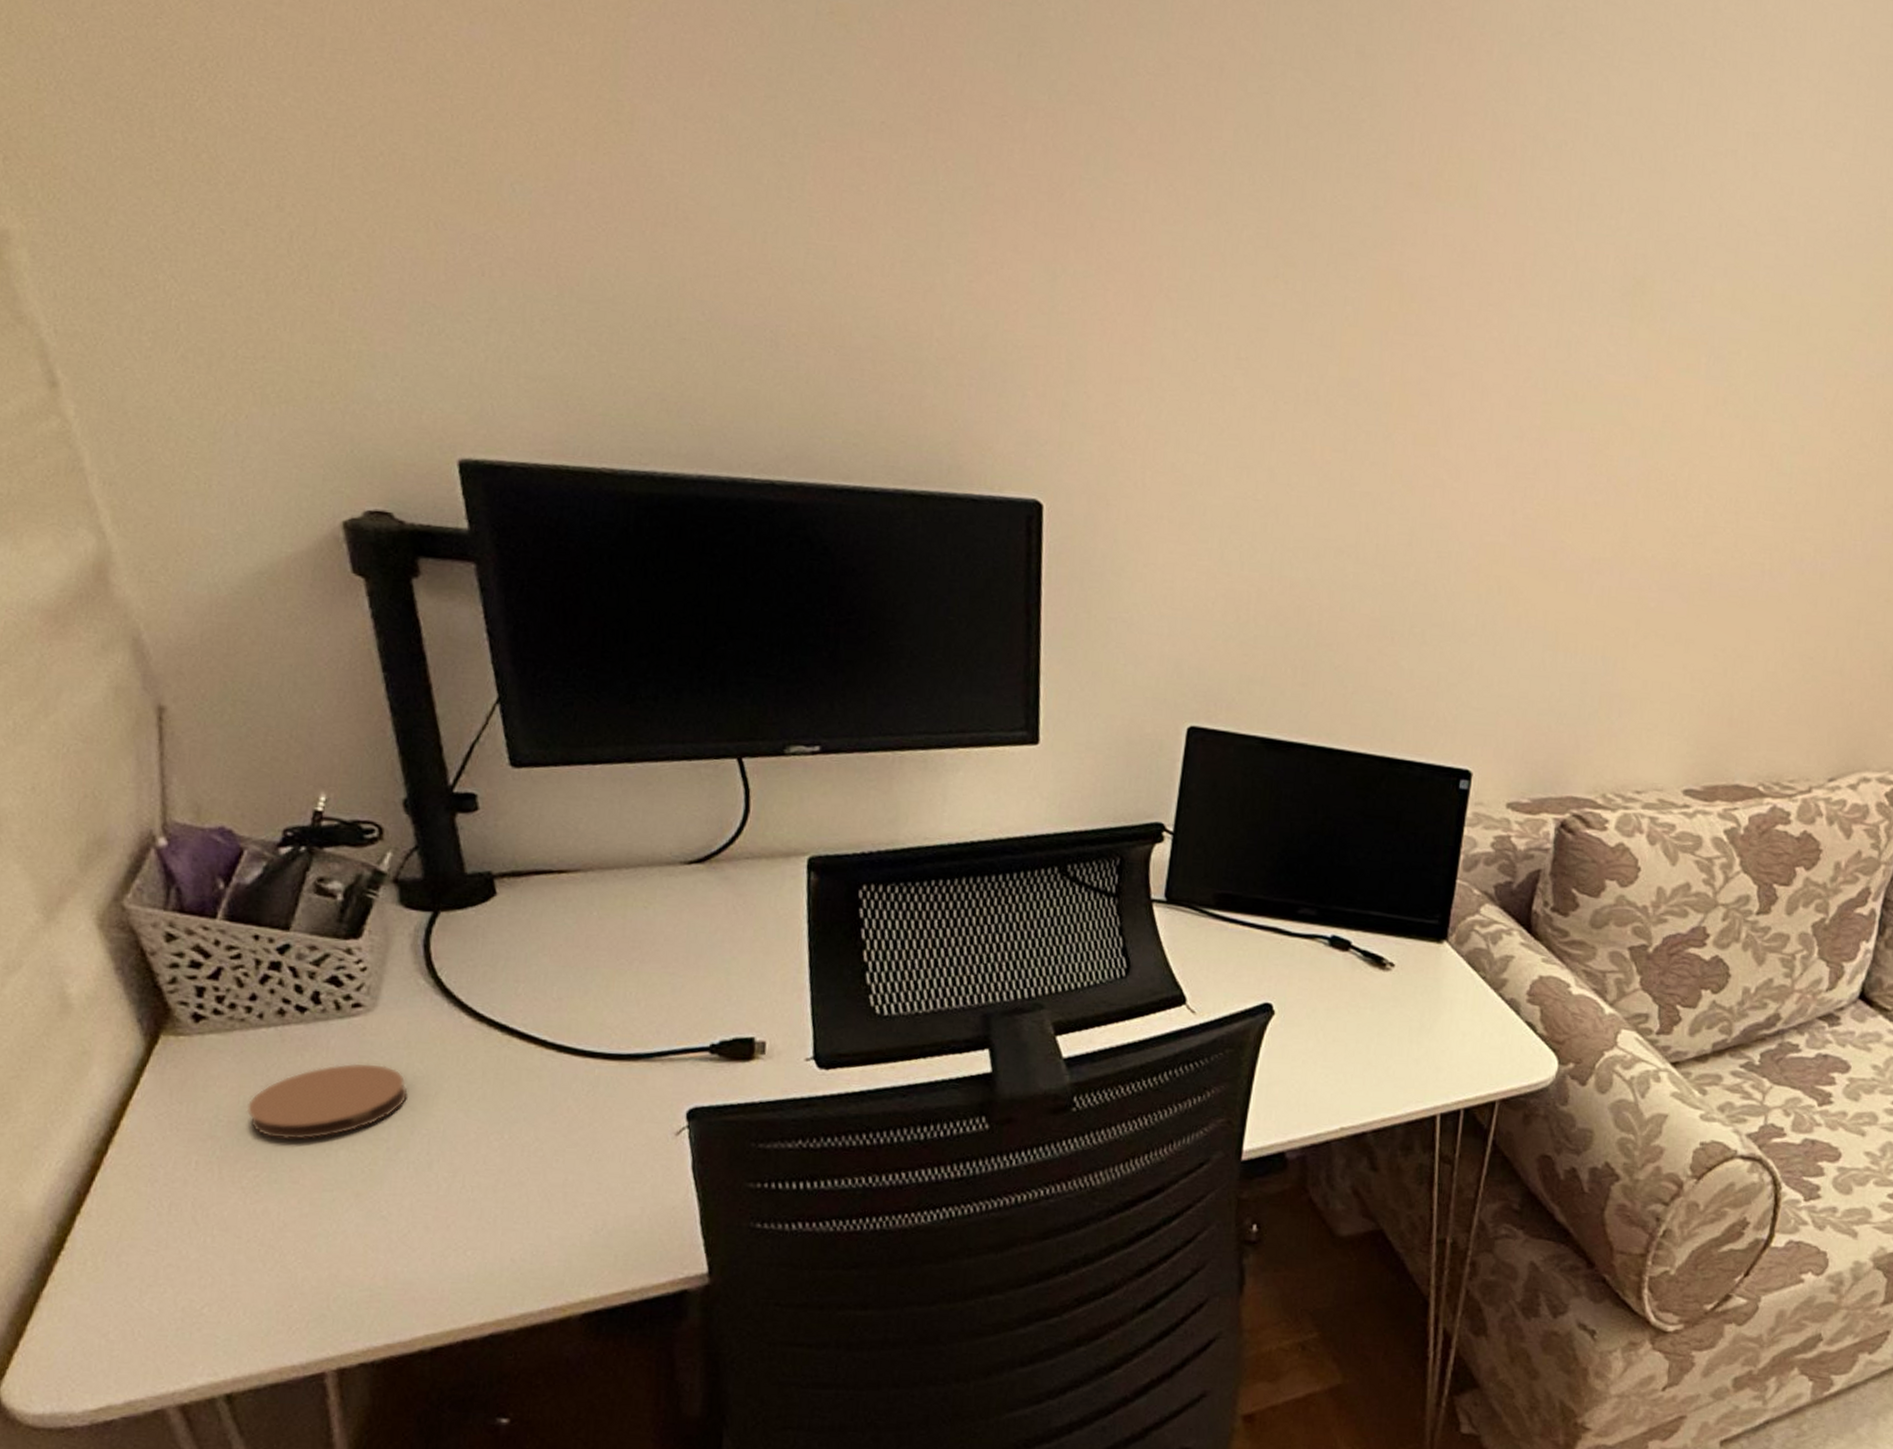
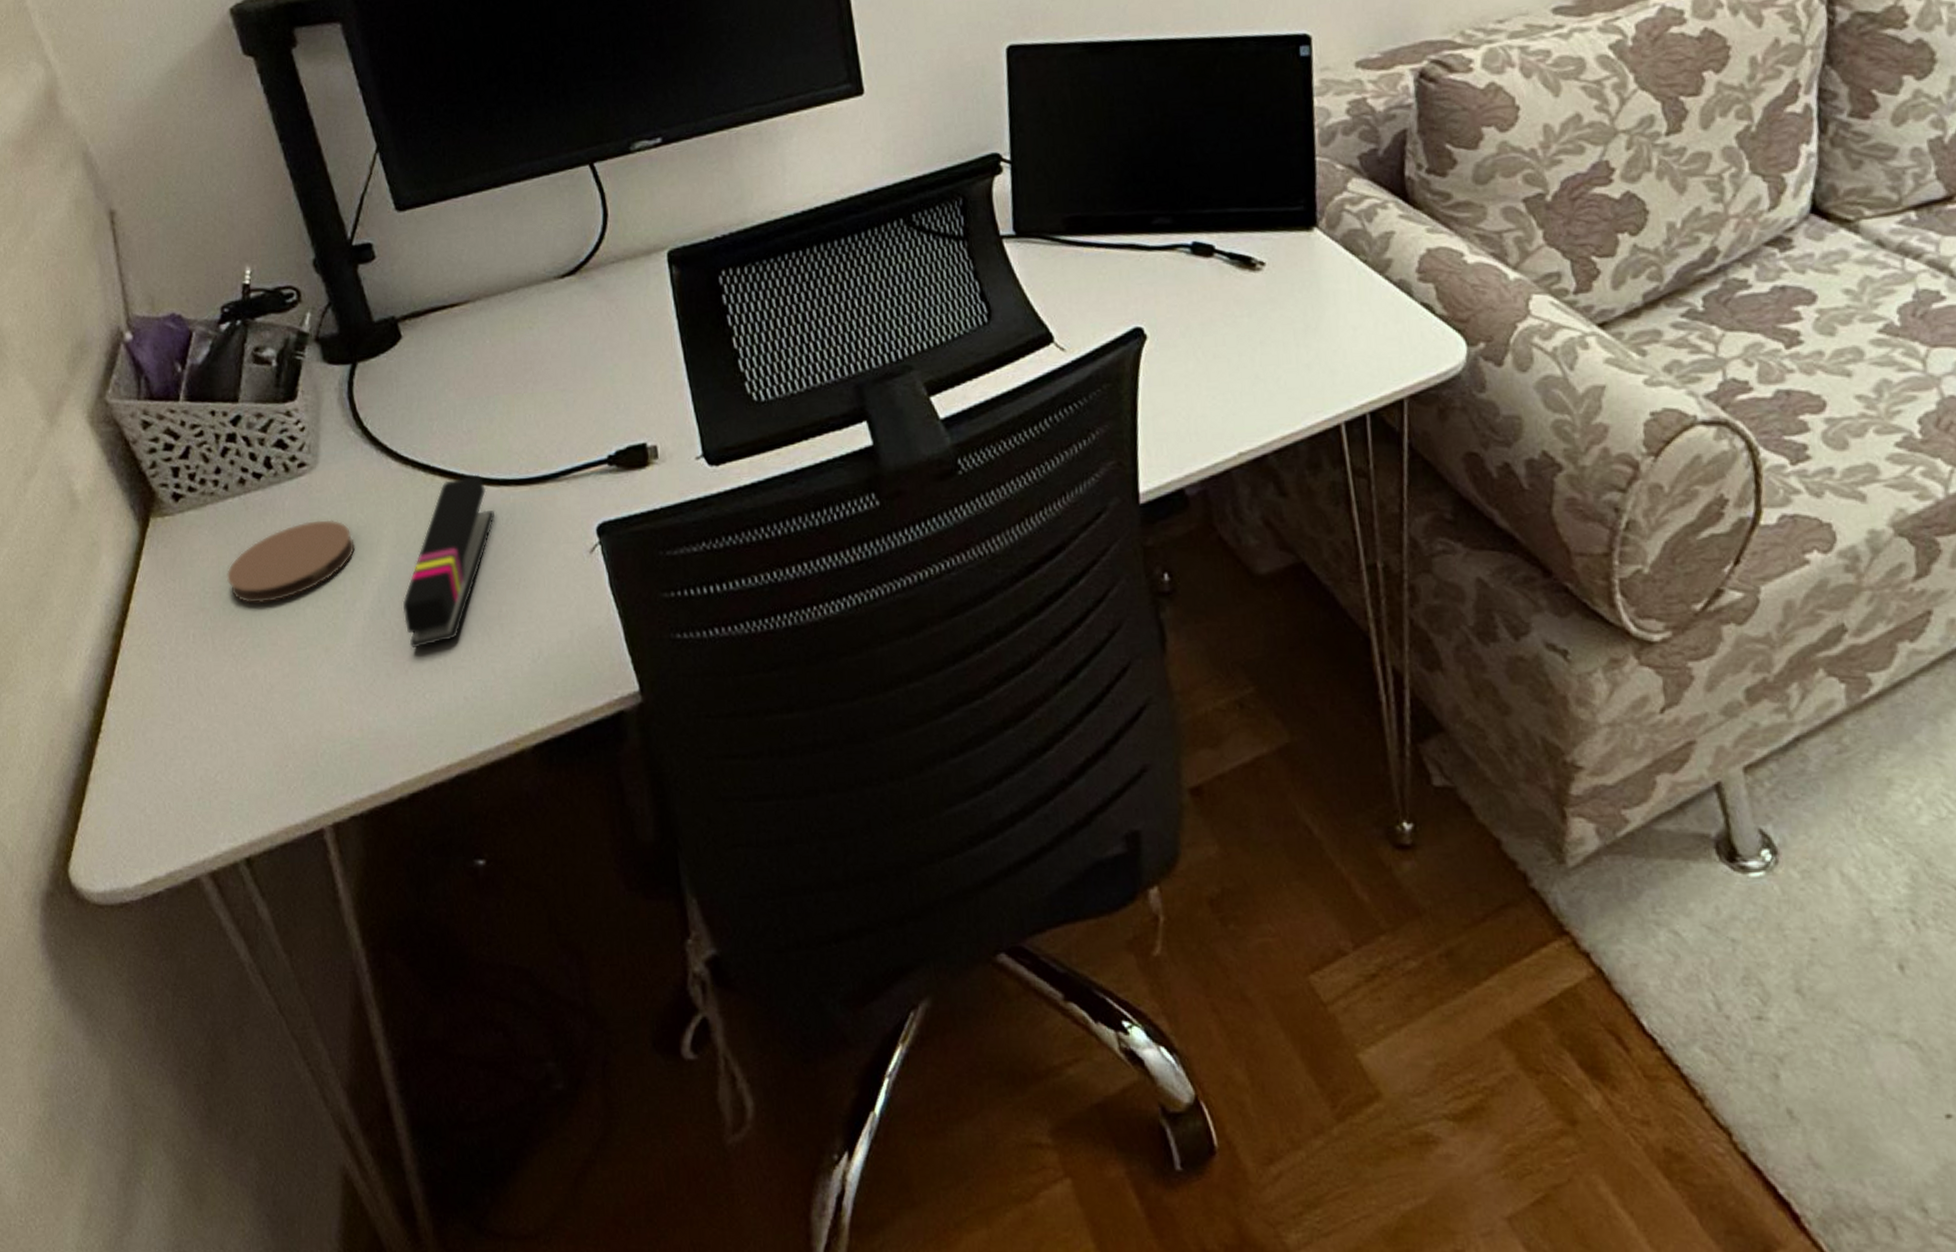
stapler: none [453,1042,575,1206] -> present [402,474,495,648]

